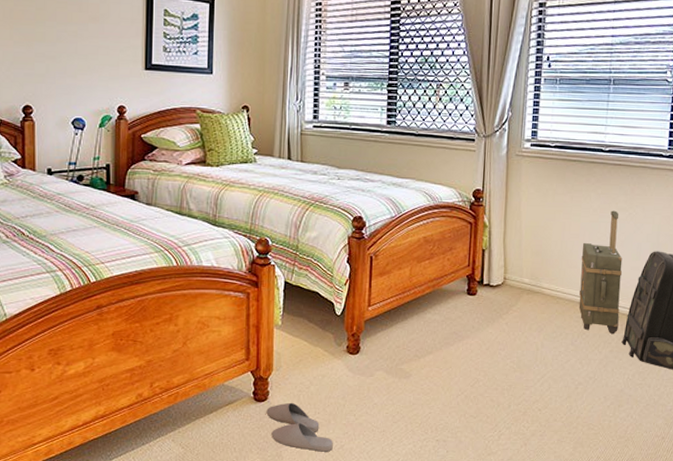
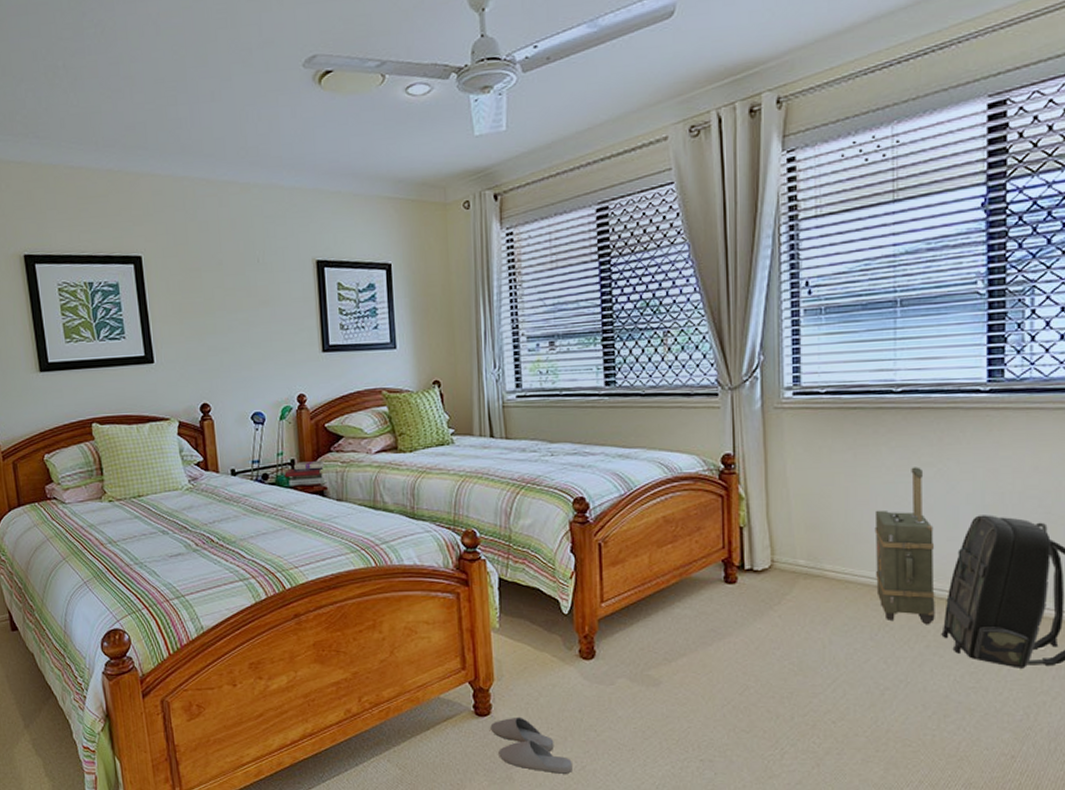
books: none [99,167,139,191] -> present [284,461,327,487]

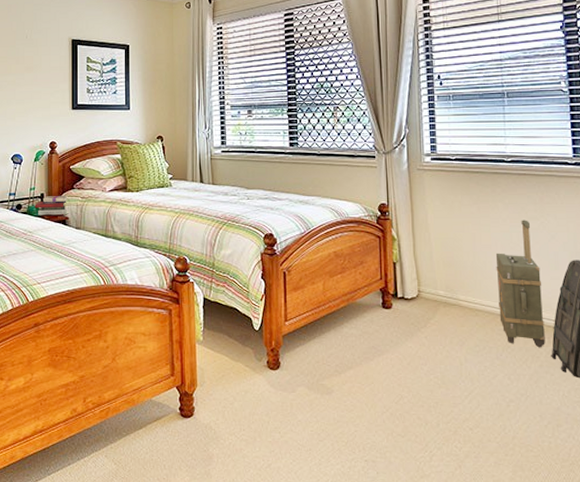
slippers: present [490,716,572,774] -> none [193,418,260,471]

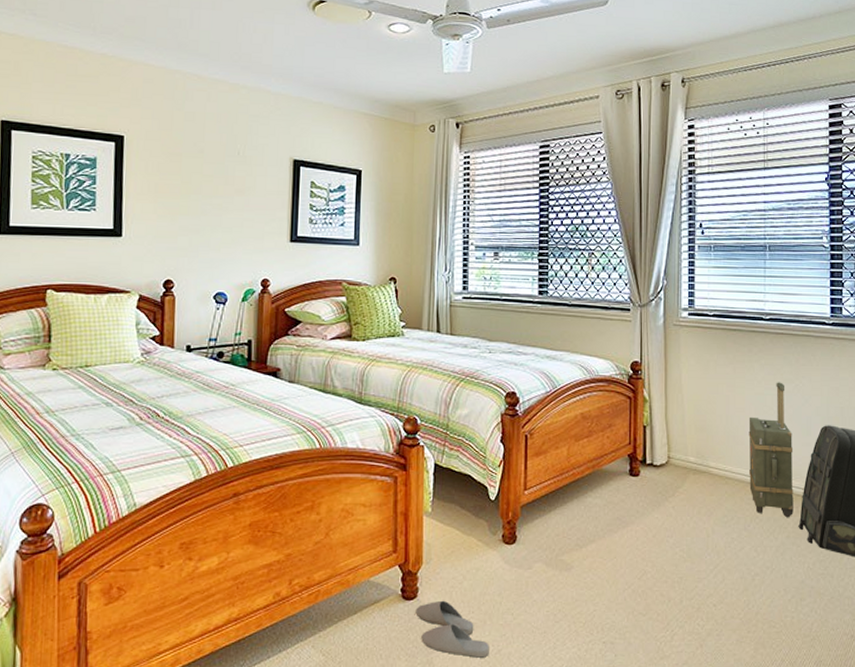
books: present [35,196,69,216] -> none [240,343,282,367]
slippers: none [193,418,260,471] -> present [415,600,489,658]

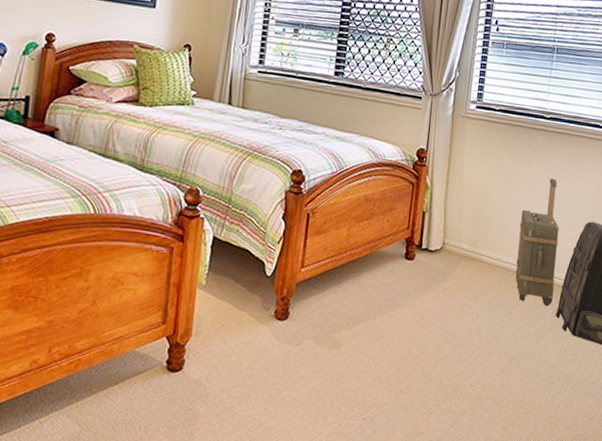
slippers: present [415,600,489,658] -> none [179,373,252,431]

